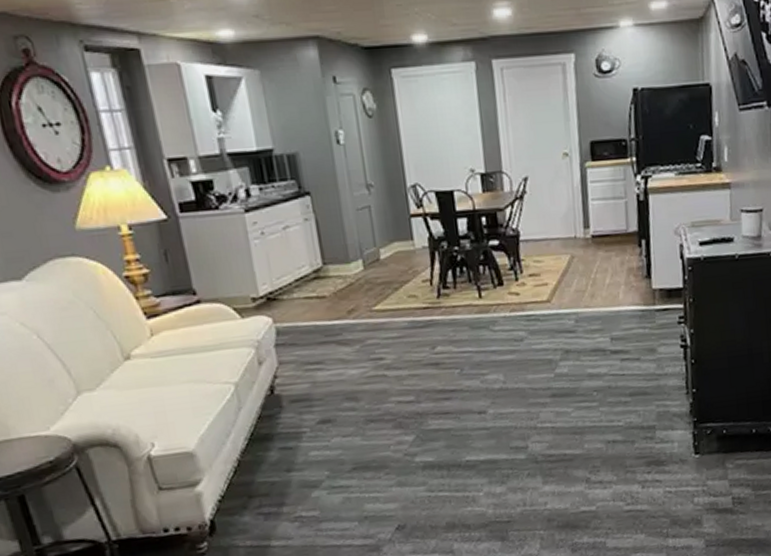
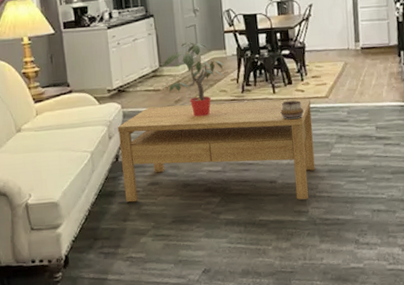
coffee table: none [269,304,536,447] -> present [117,98,316,202]
potted plant: none [324,230,412,332] -> present [160,42,223,117]
decorative bowl: none [489,306,519,332] -> present [280,100,304,120]

